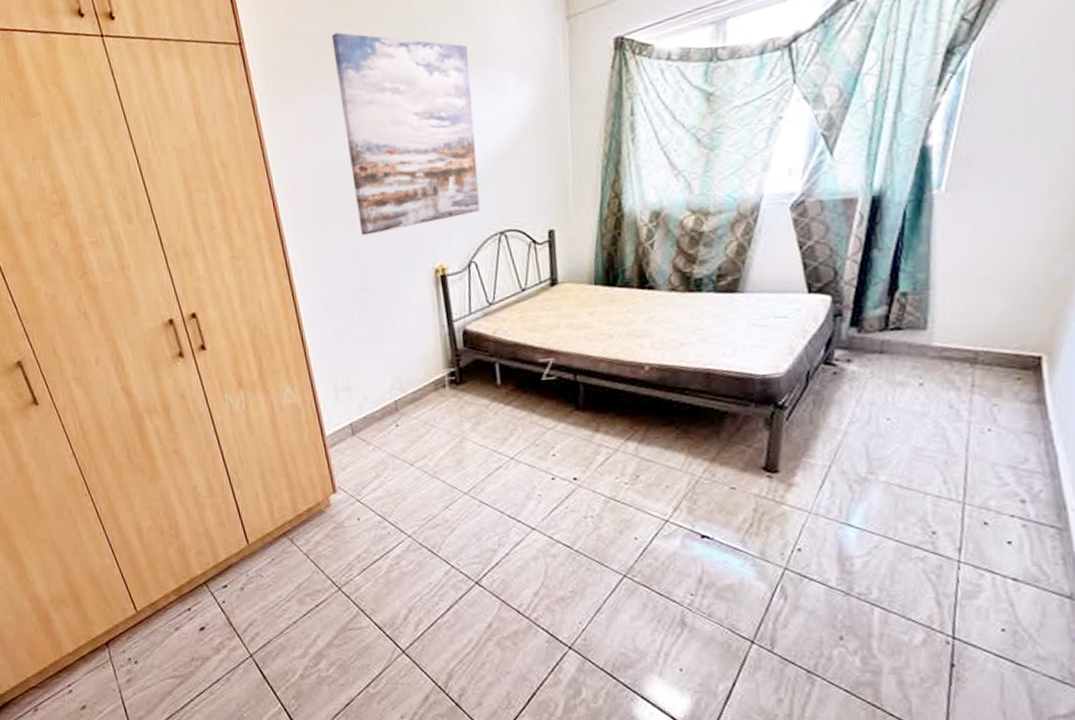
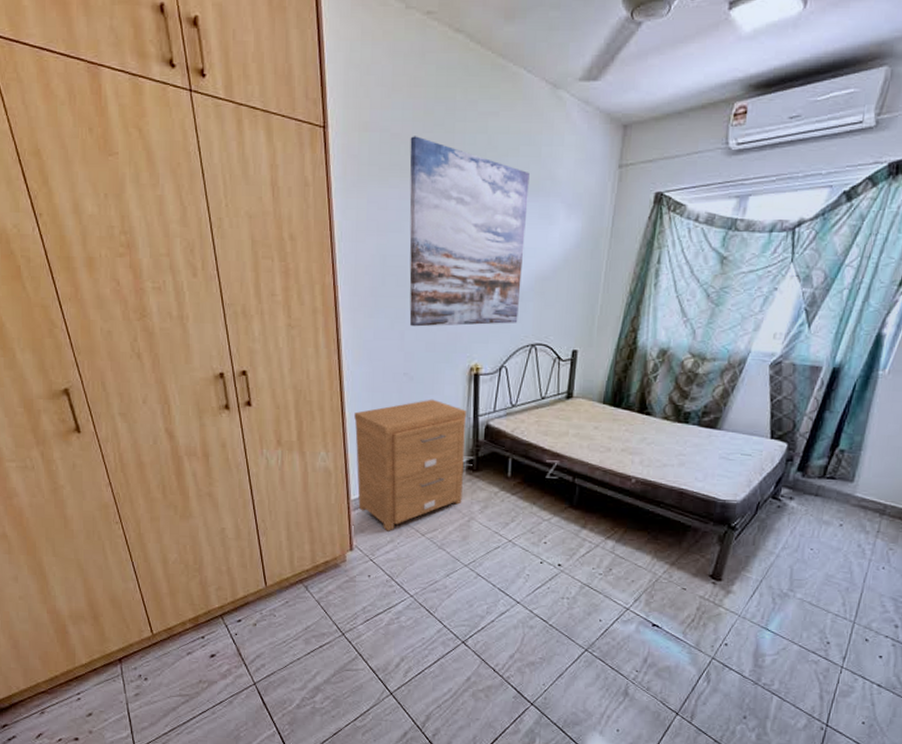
nightstand: none [316,311,450,466] -> present [354,399,467,531]

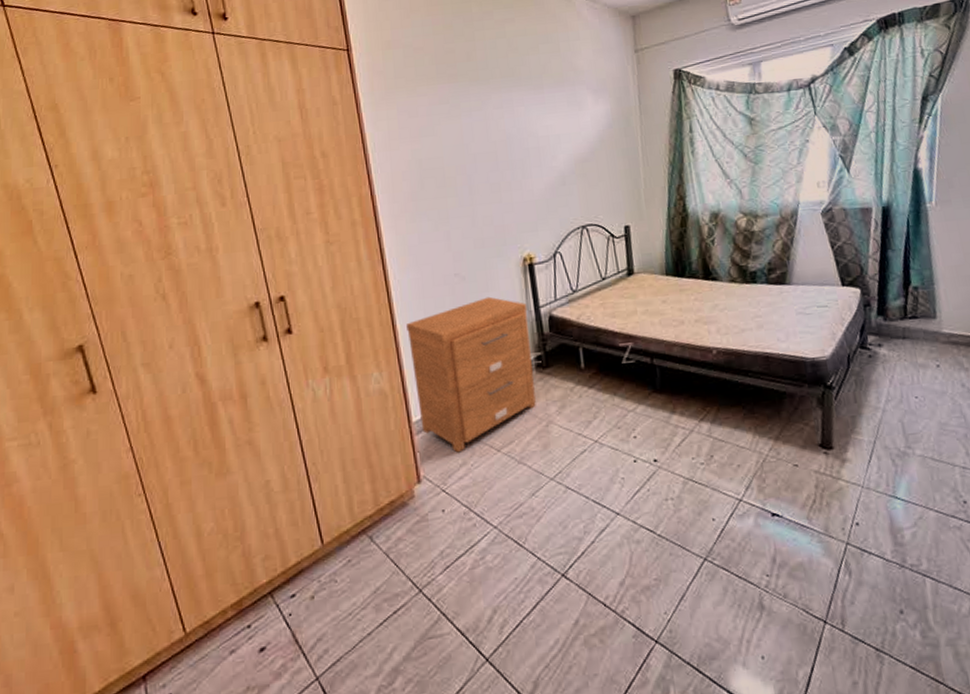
wall art: present [409,136,529,327] -> none [433,47,564,226]

